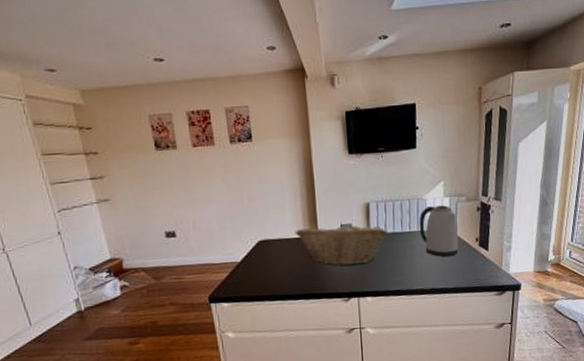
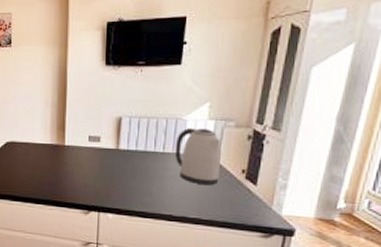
fruit basket: present [295,222,388,266] -> none [42,133,138,179]

